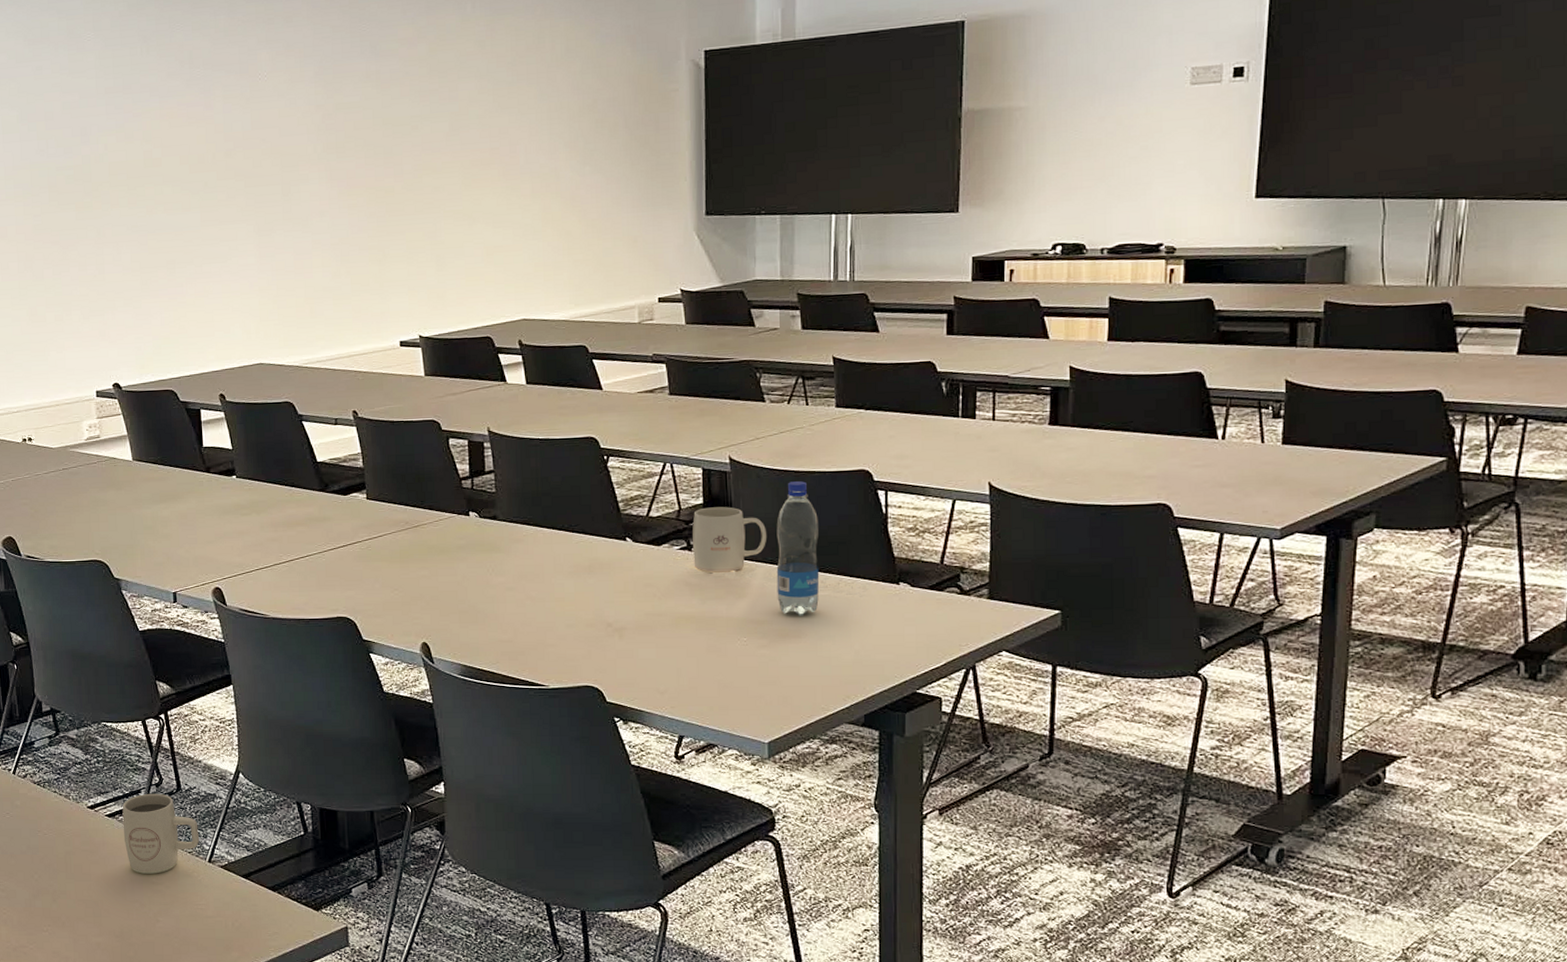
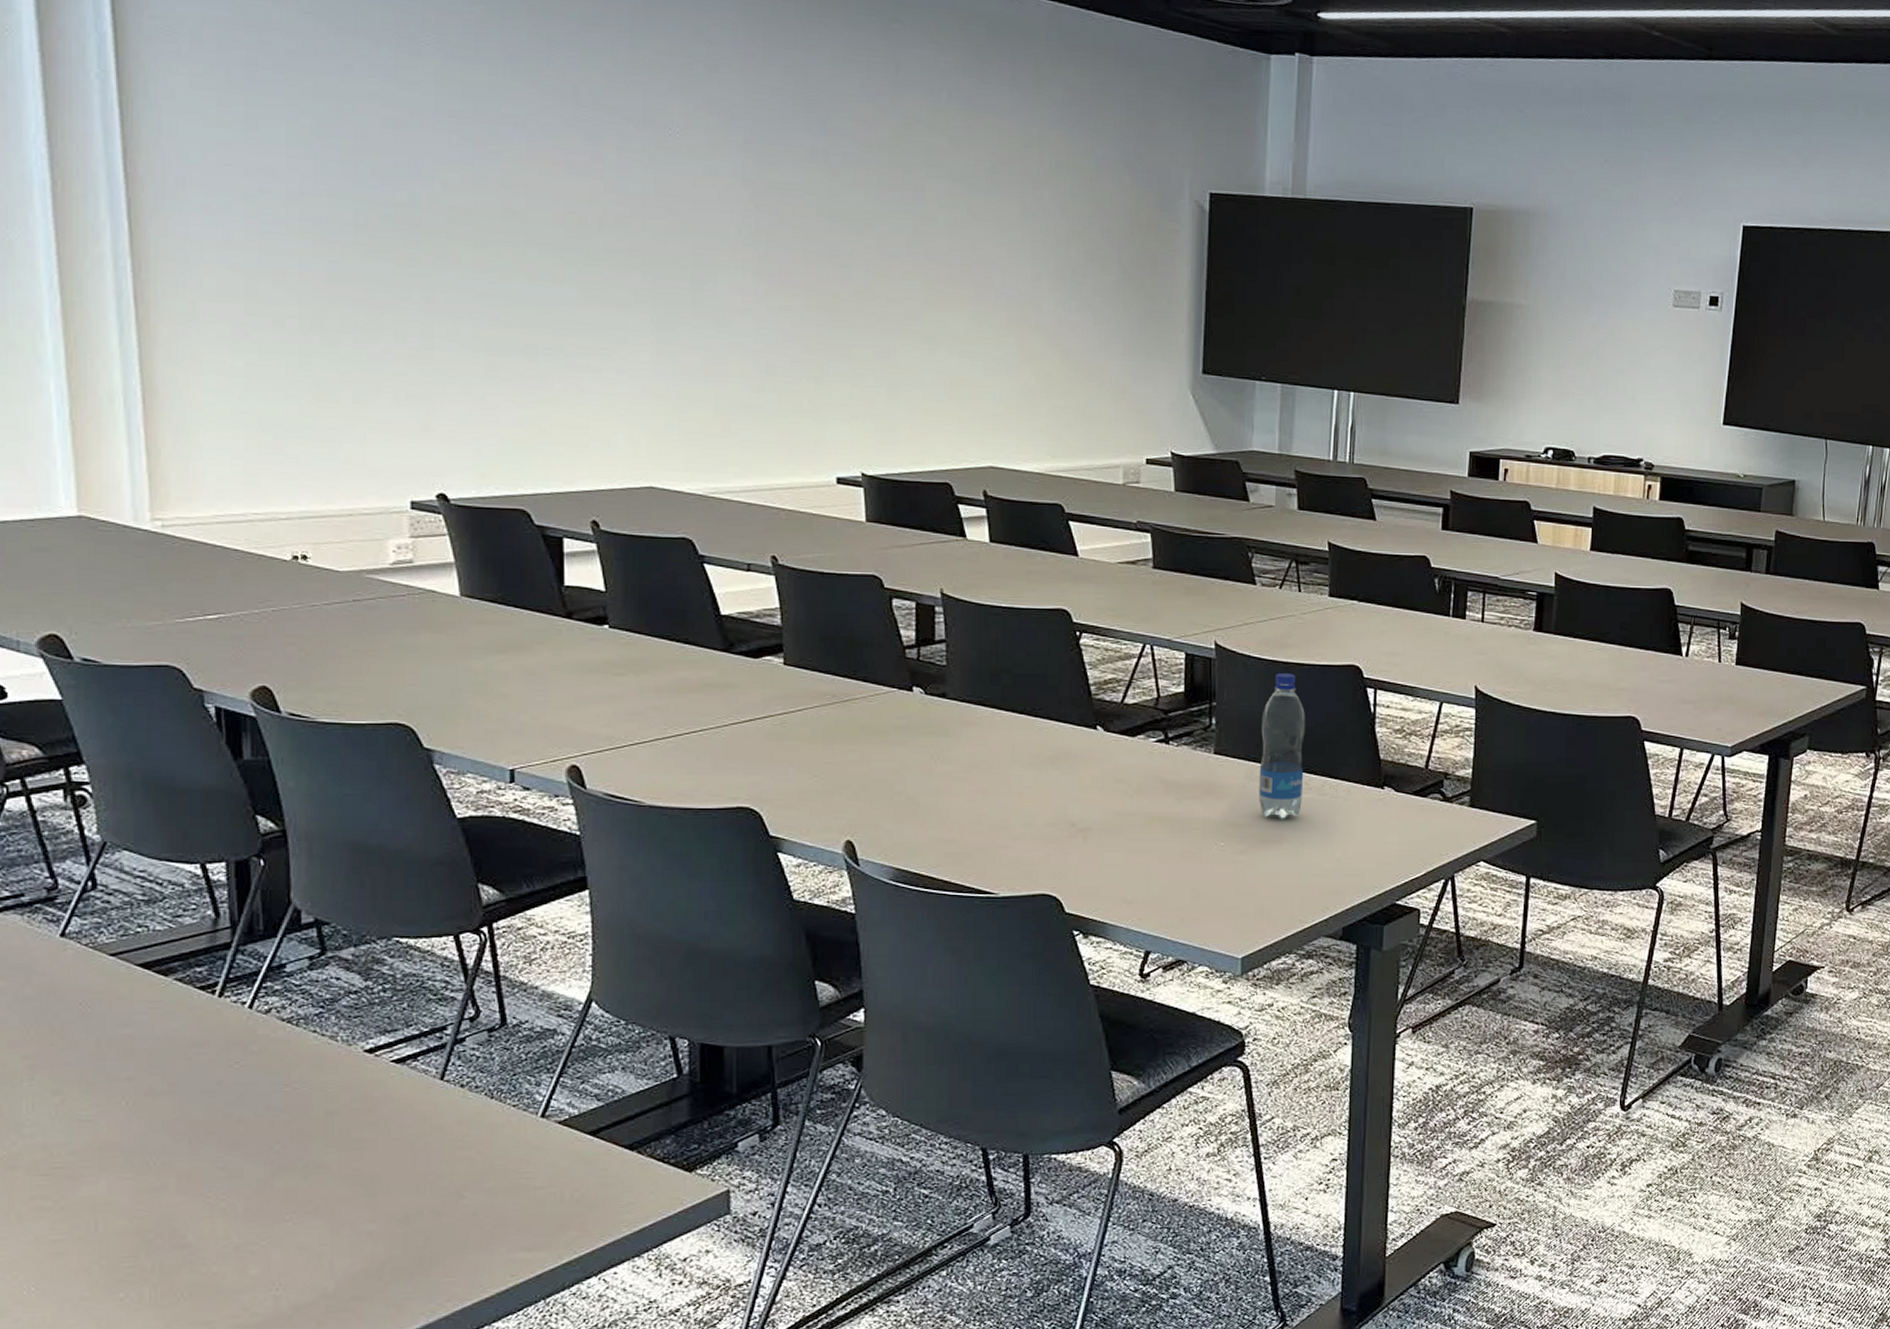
mug: present [122,793,200,874] -> none [417,1030,530,1136]
mug: present [691,506,767,573] -> none [1170,696,1252,769]

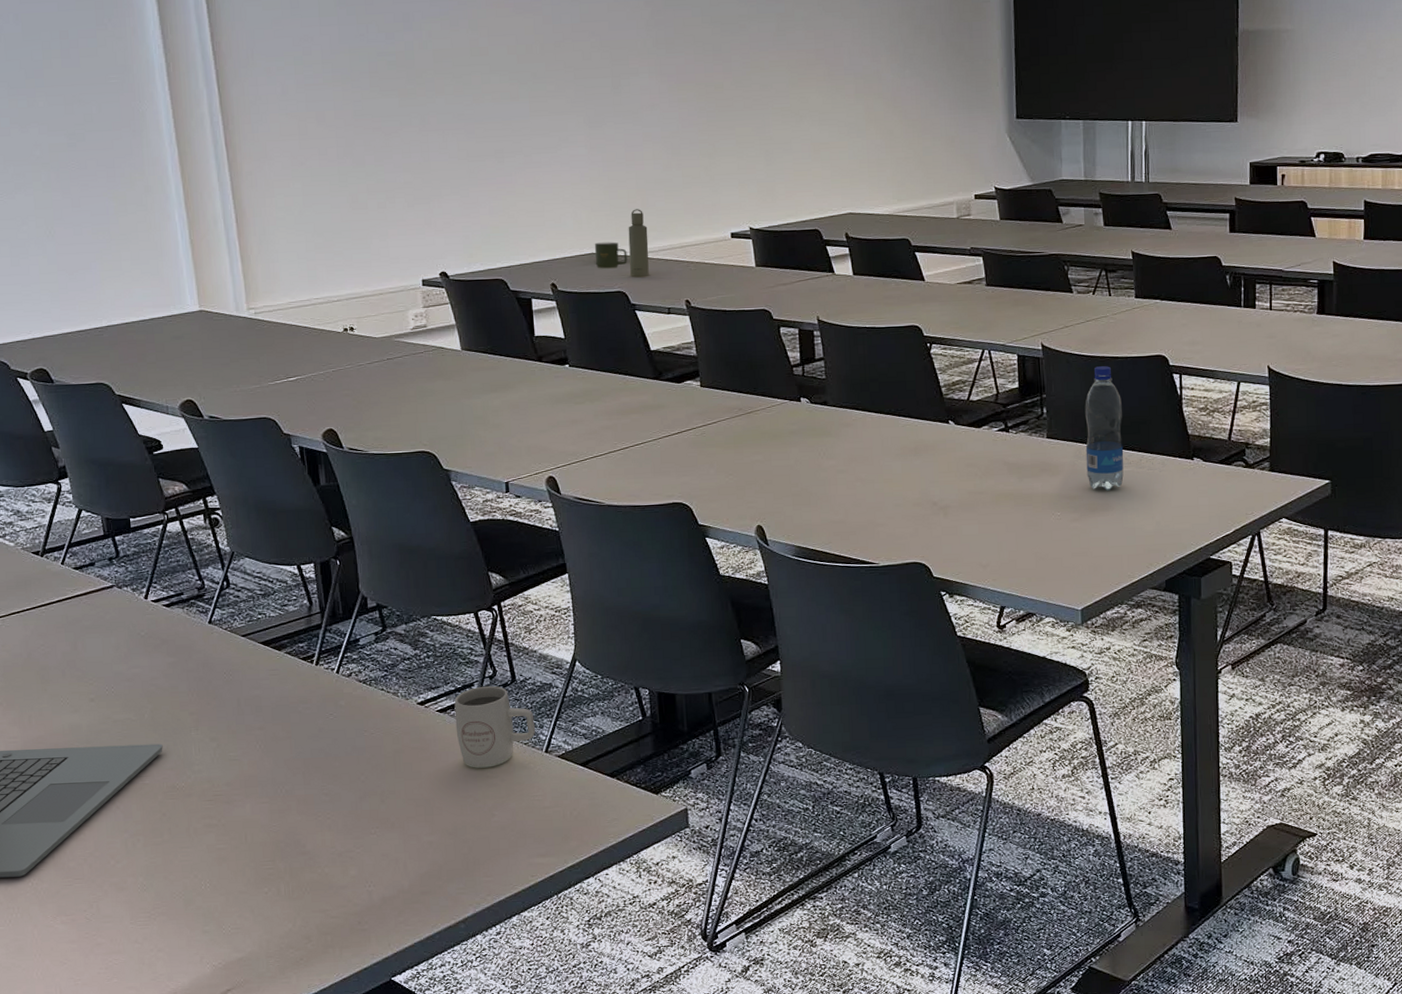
mug: none [417,1030,530,1136] -> present [454,685,536,768]
mug: none [654,474,698,510] -> present [594,242,627,270]
bottle: none [700,437,727,523] -> present [628,209,649,278]

